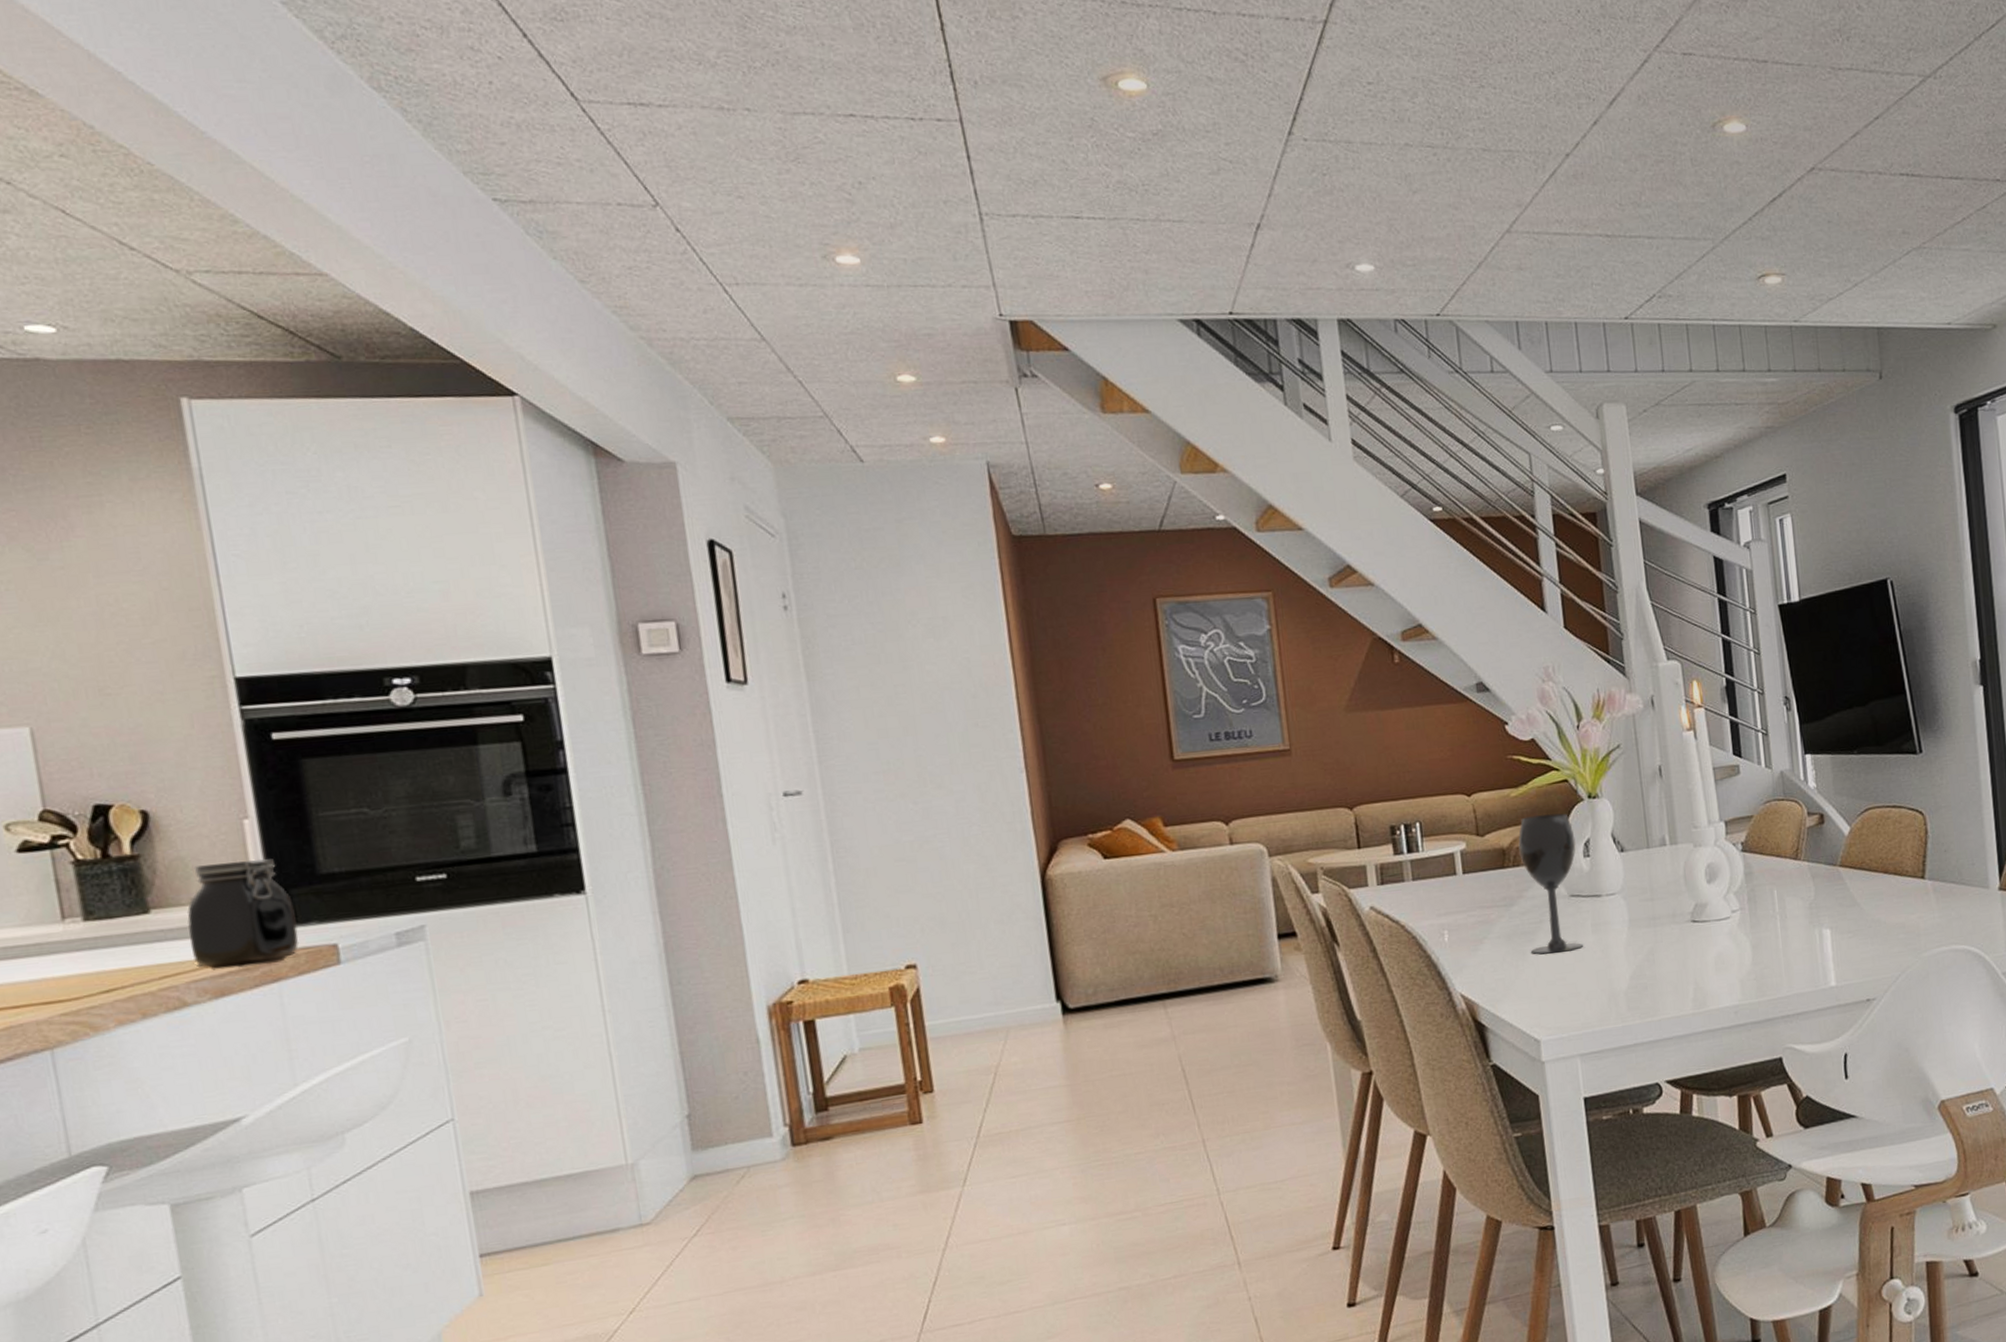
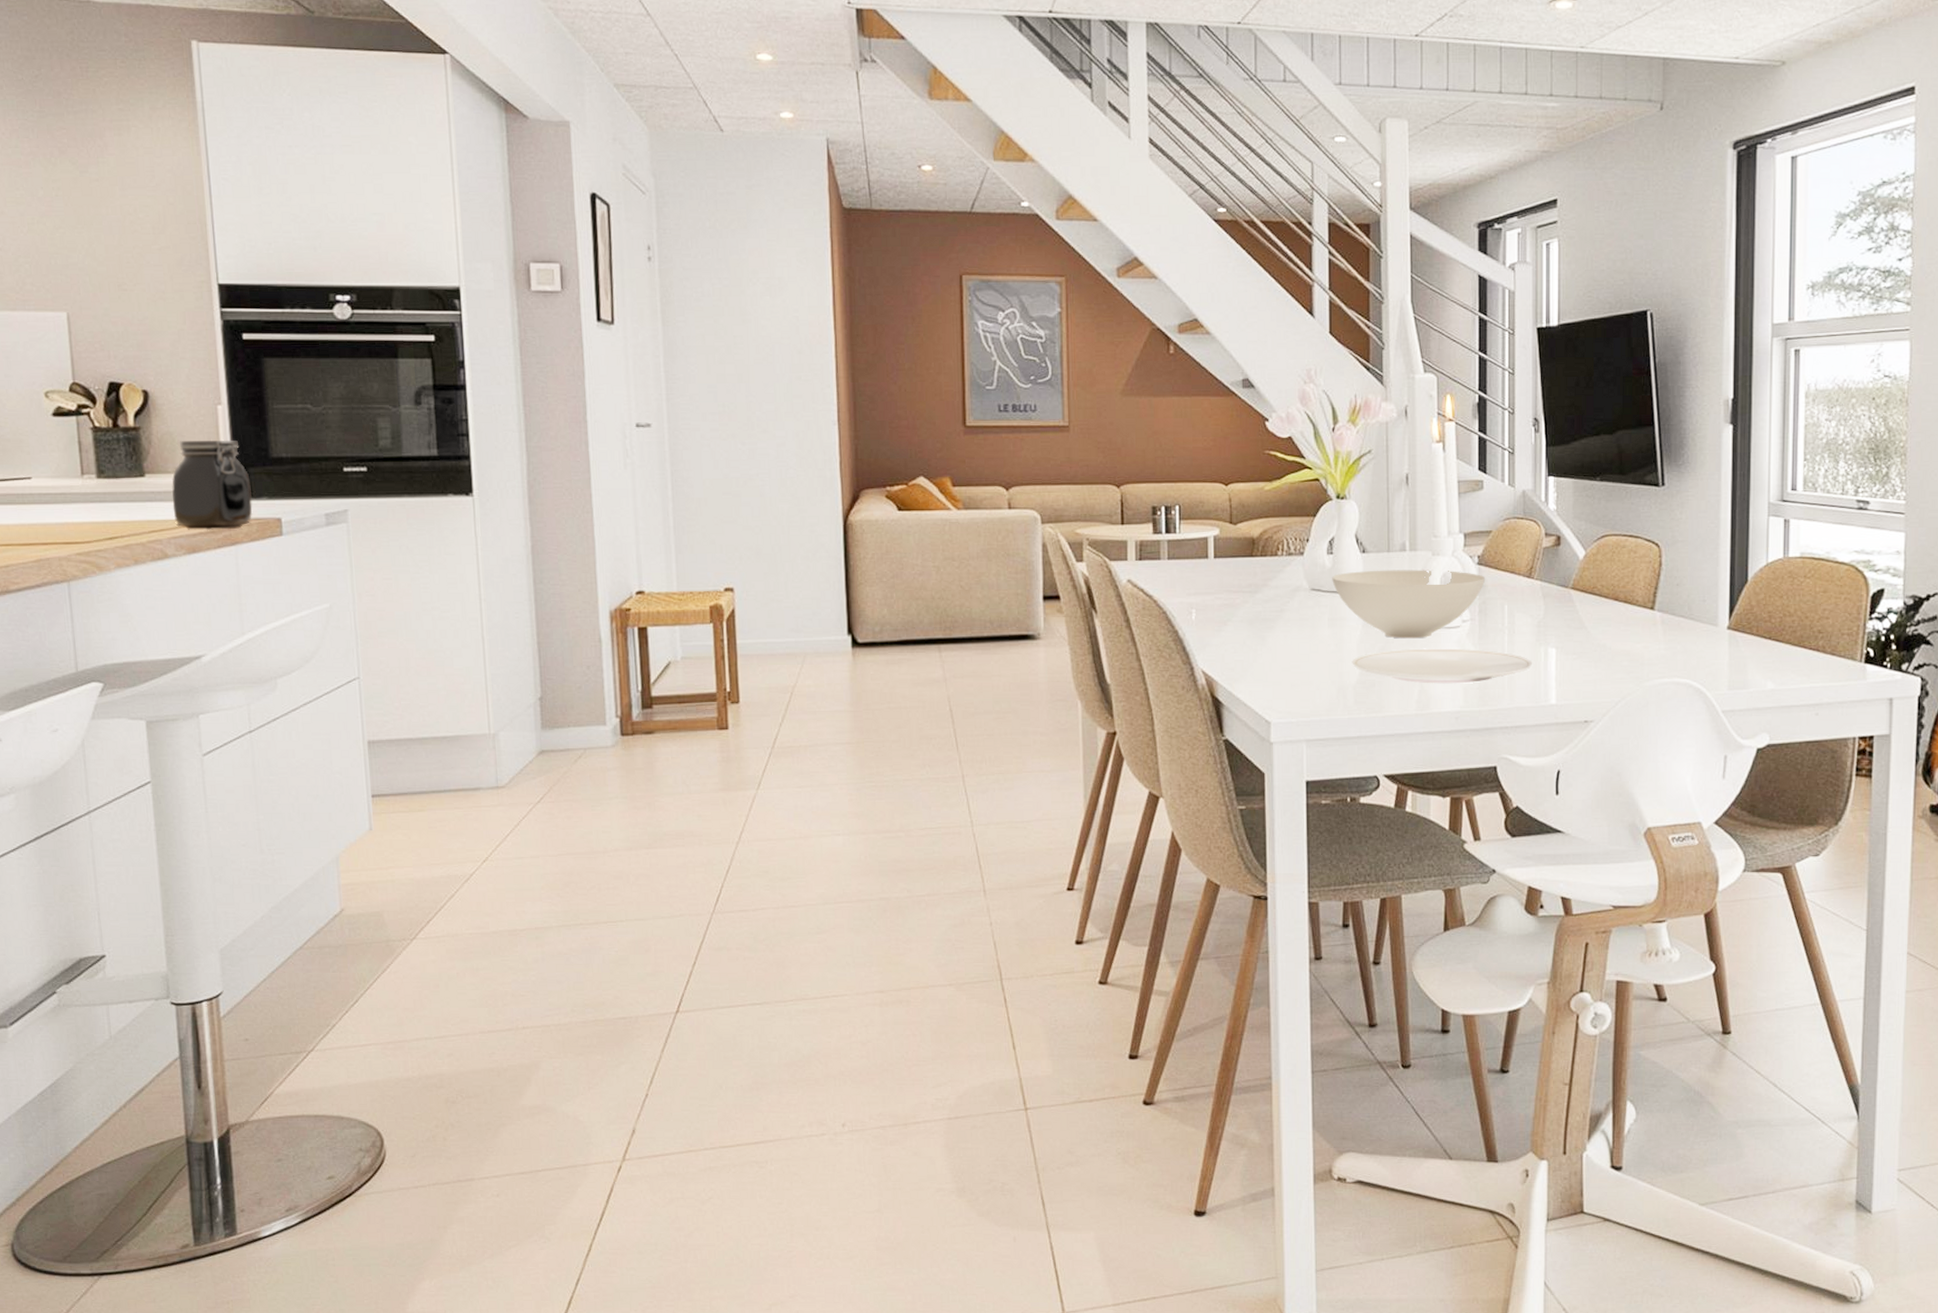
wine glass: present [1518,813,1583,955] -> none [1267,509,1321,643]
bowl: none [1591,860,1752,937] -> present [1332,570,1486,639]
plate: none [1620,938,1808,981] -> present [1352,648,1532,684]

